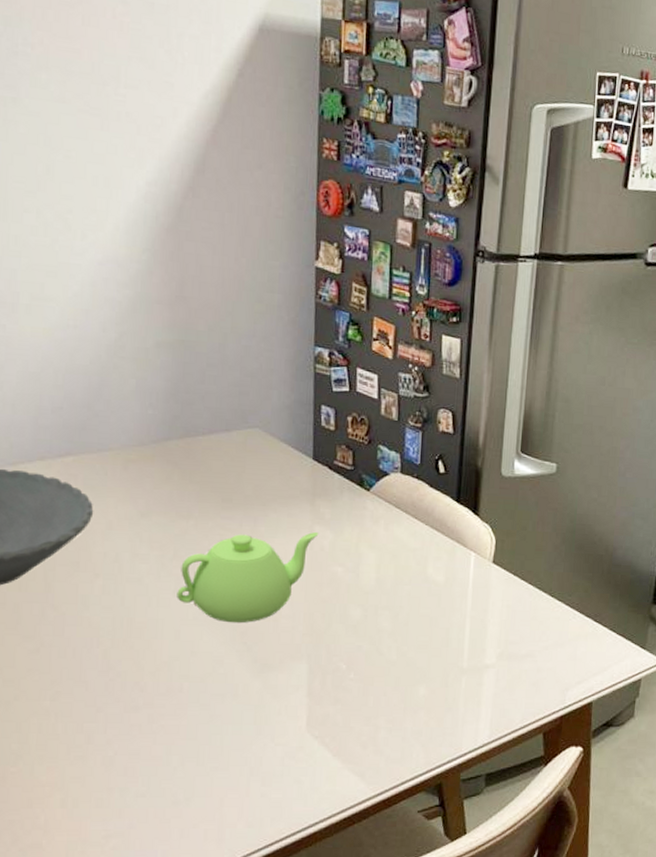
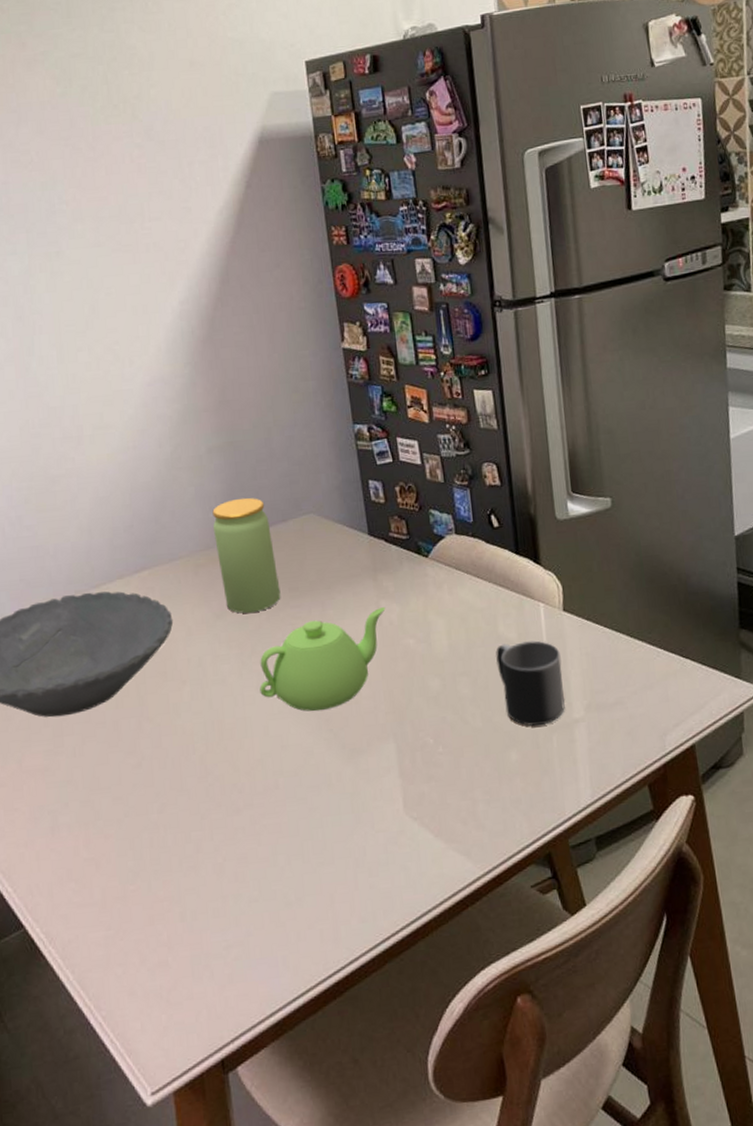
jar: none [150,399,213,517] -> present [212,497,281,614]
mug: none [420,585,483,667] -> present [496,640,565,726]

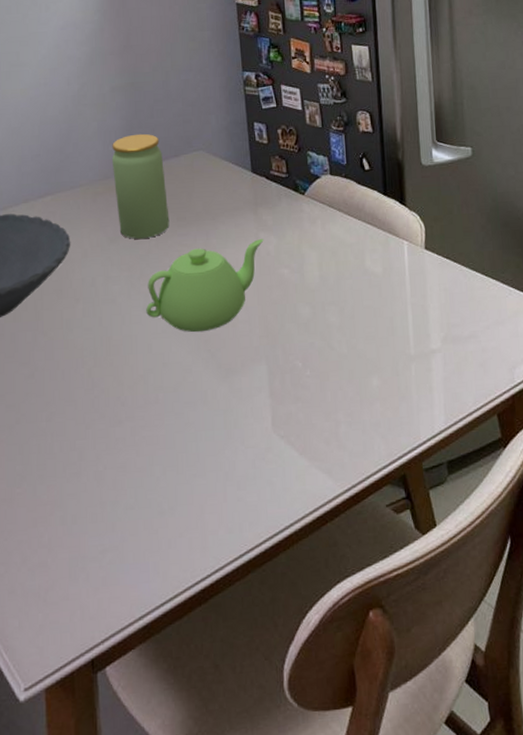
mug: present [496,640,565,726] -> none [362,275,424,355]

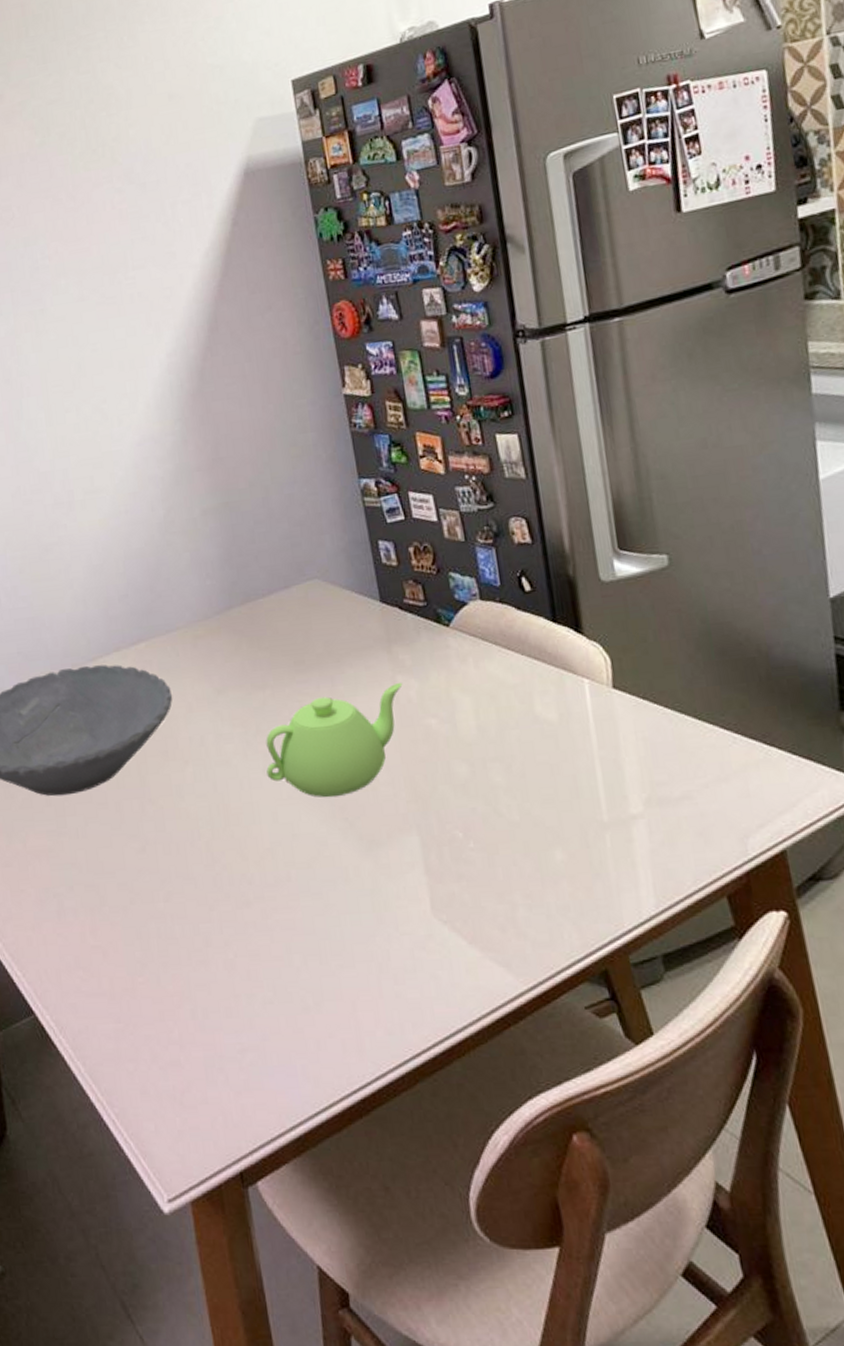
jar: present [112,133,170,239] -> none [209,562,286,689]

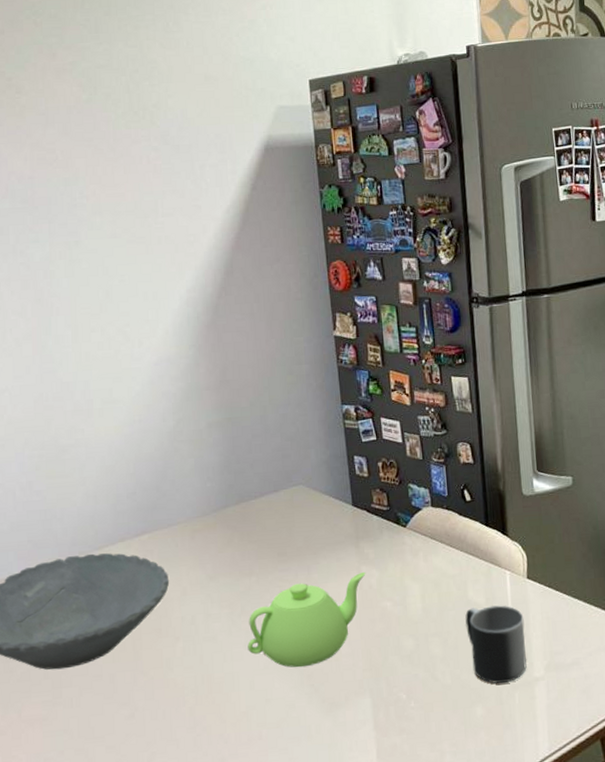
mug: none [532,722,619,822] -> present [465,605,527,684]

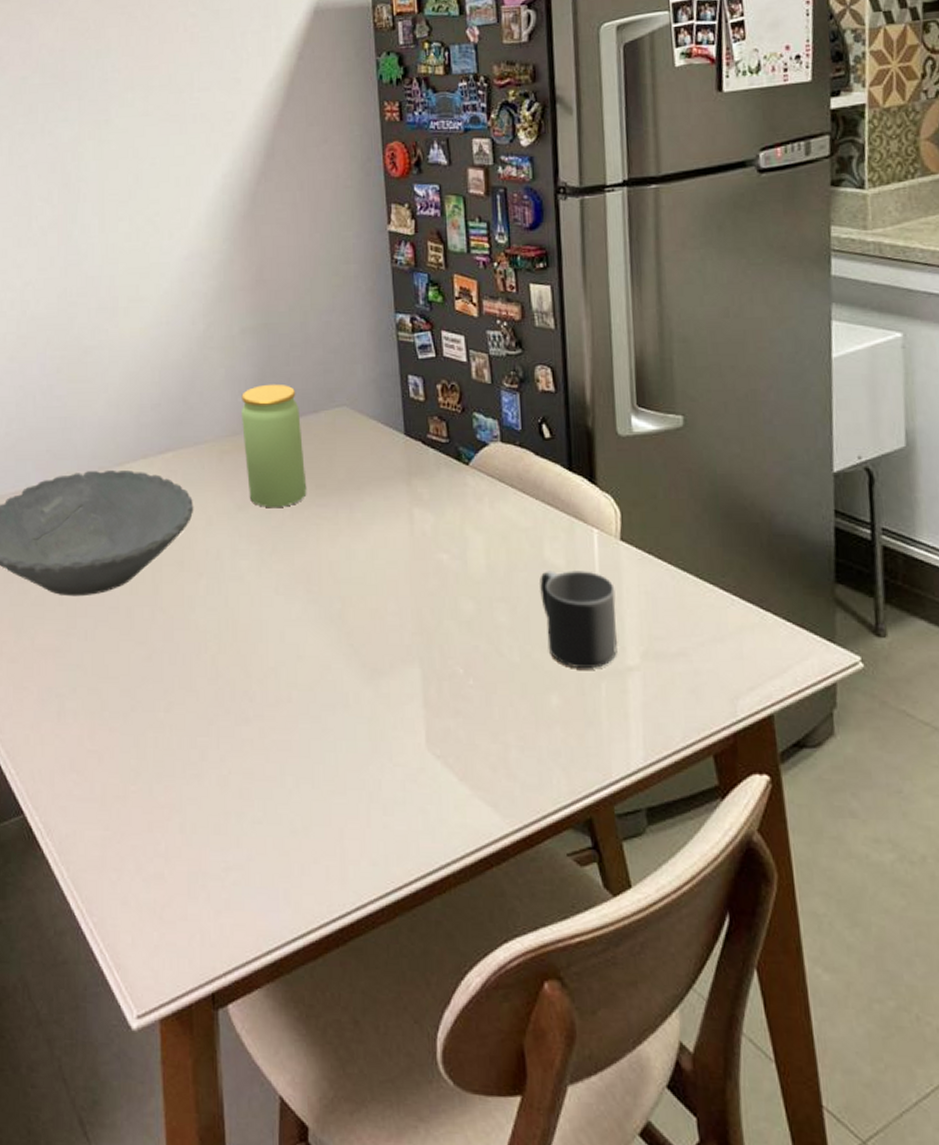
jar: none [210,469,270,576] -> present [241,384,307,507]
teapot: present [248,571,366,668] -> none [278,514,419,623]

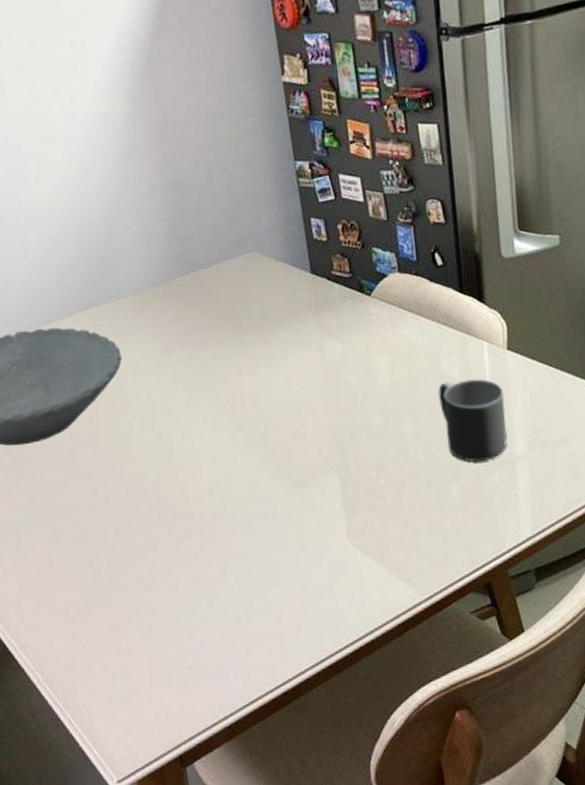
jar: present [241,384,307,507] -> none [156,236,225,350]

